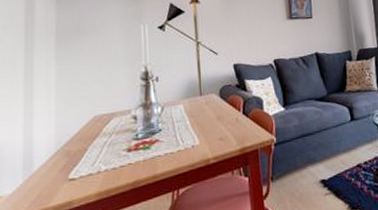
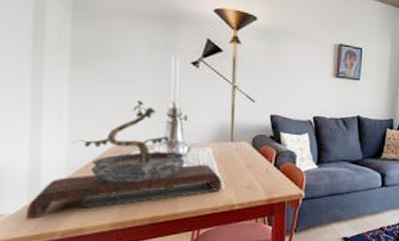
bonsai tree: none [20,69,196,199] -> present [25,101,222,220]

